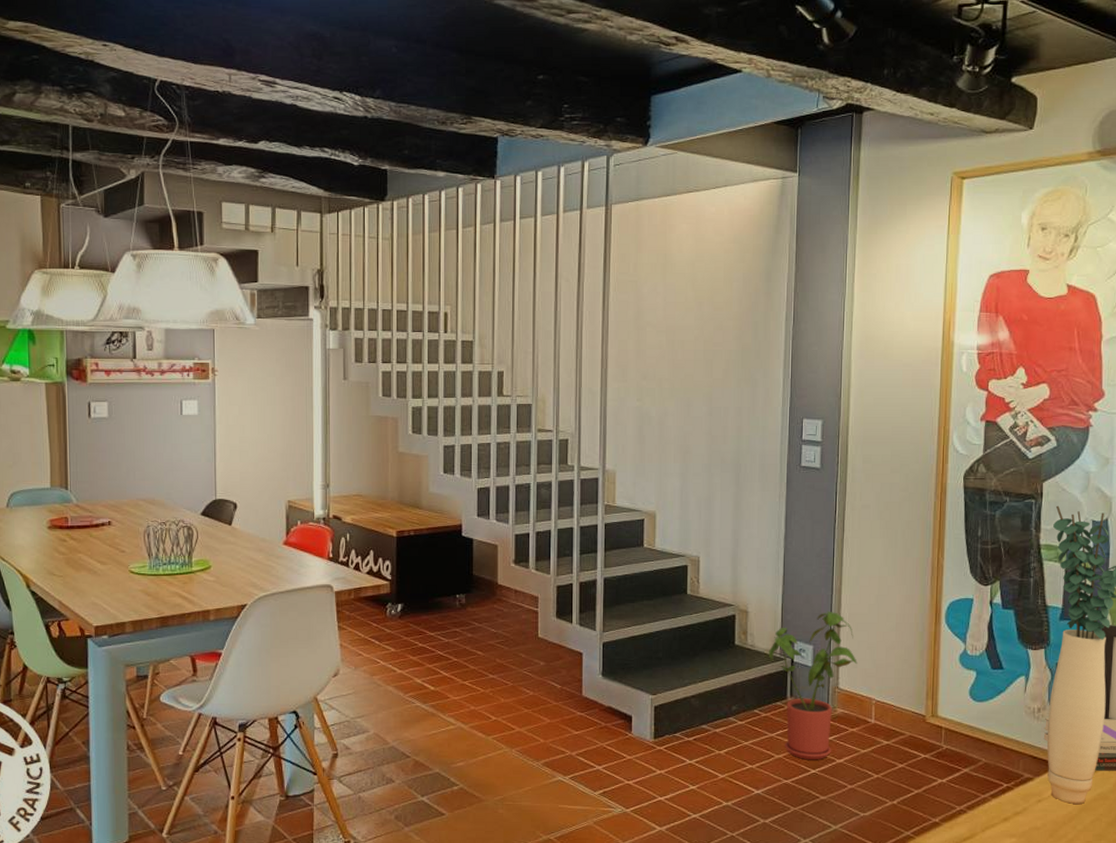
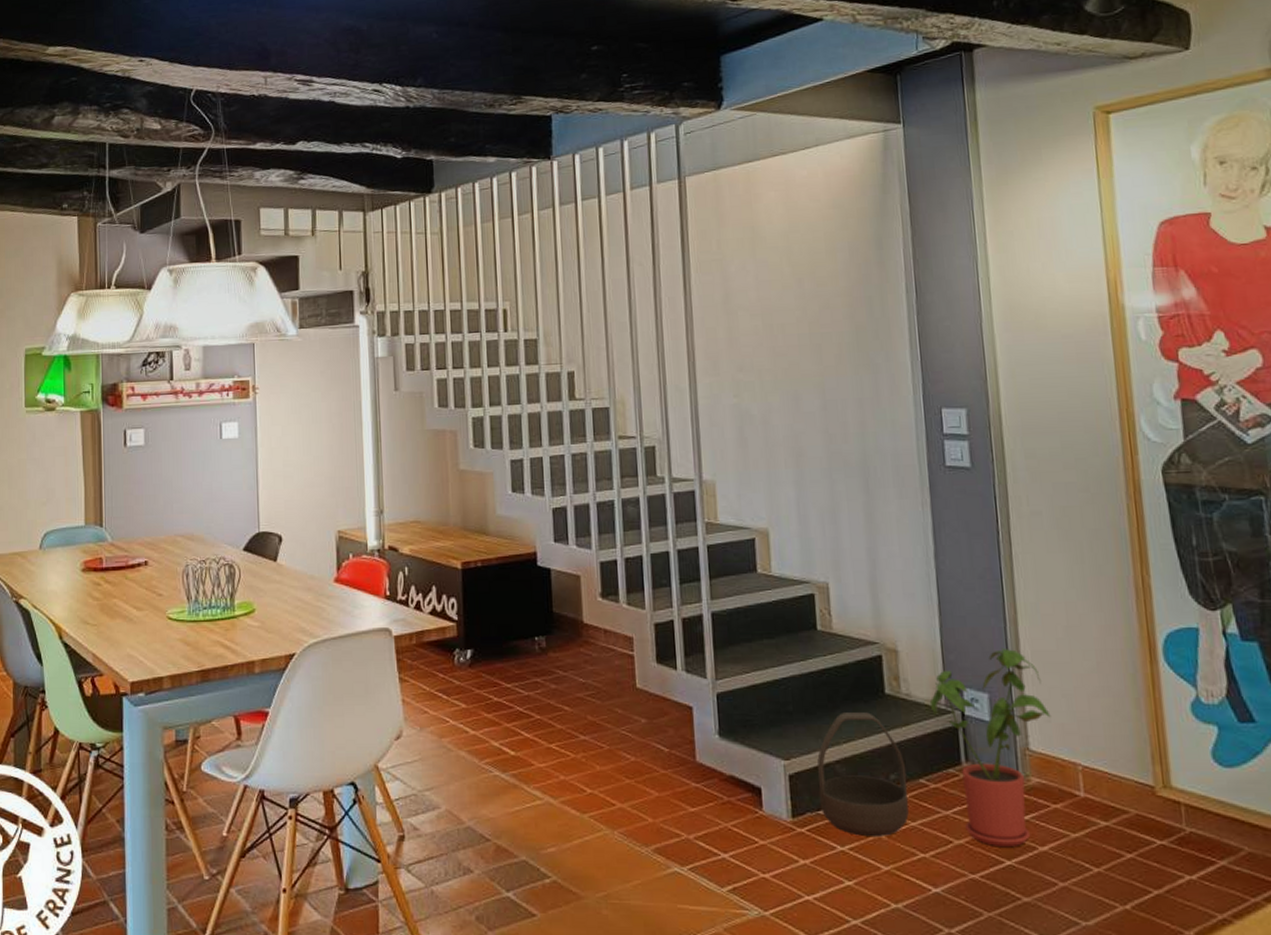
basket: none [677,659,745,752] -> present [817,712,909,836]

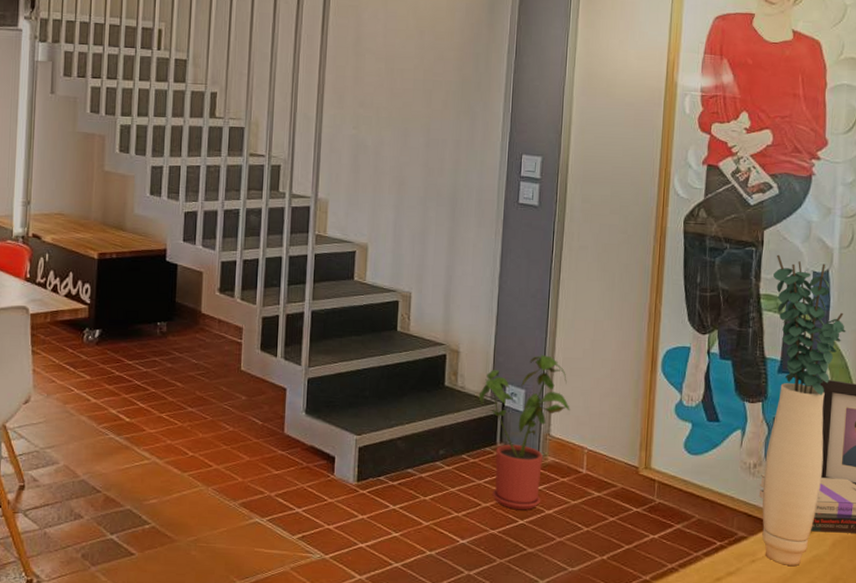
basket: present [817,712,909,836] -> none [381,399,453,498]

